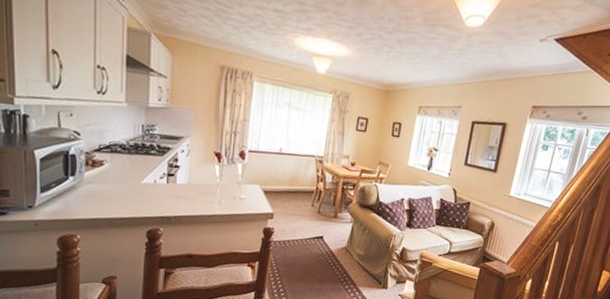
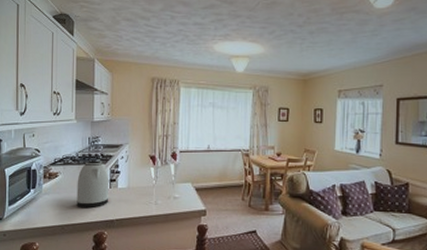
kettle: none [127,150,167,202] -> present [76,160,110,207]

